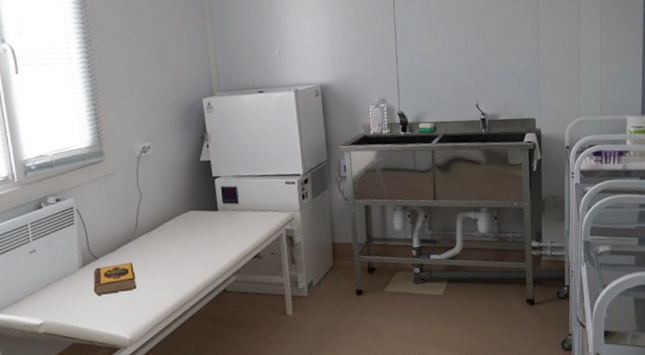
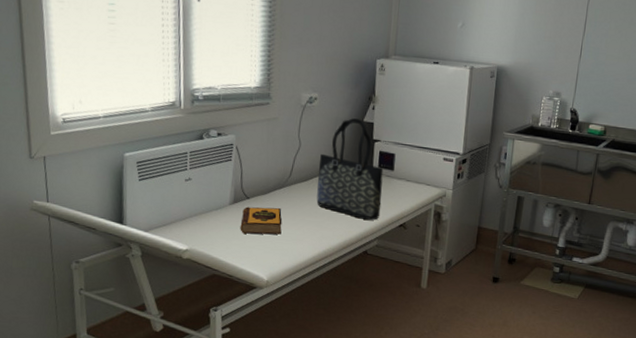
tote bag: none [163,159,233,258] -> present [316,118,384,220]

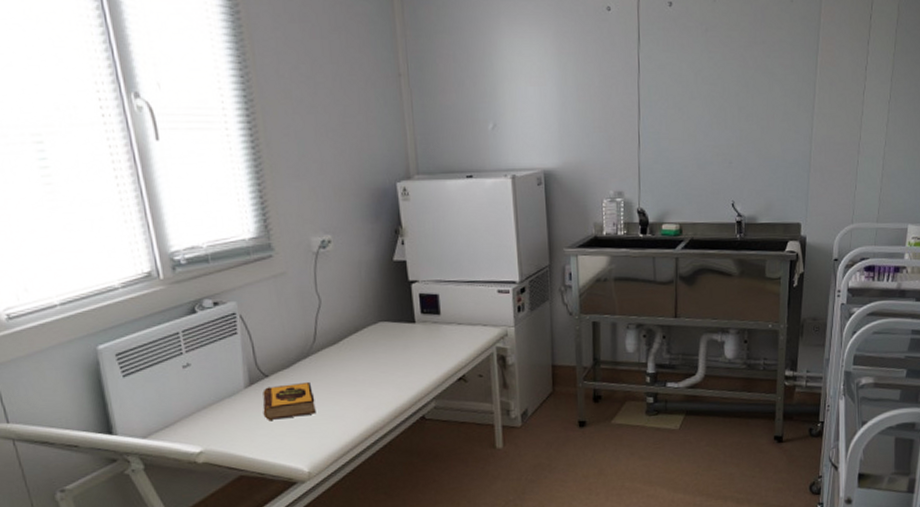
tote bag: present [316,118,384,220] -> none [347,259,433,379]

